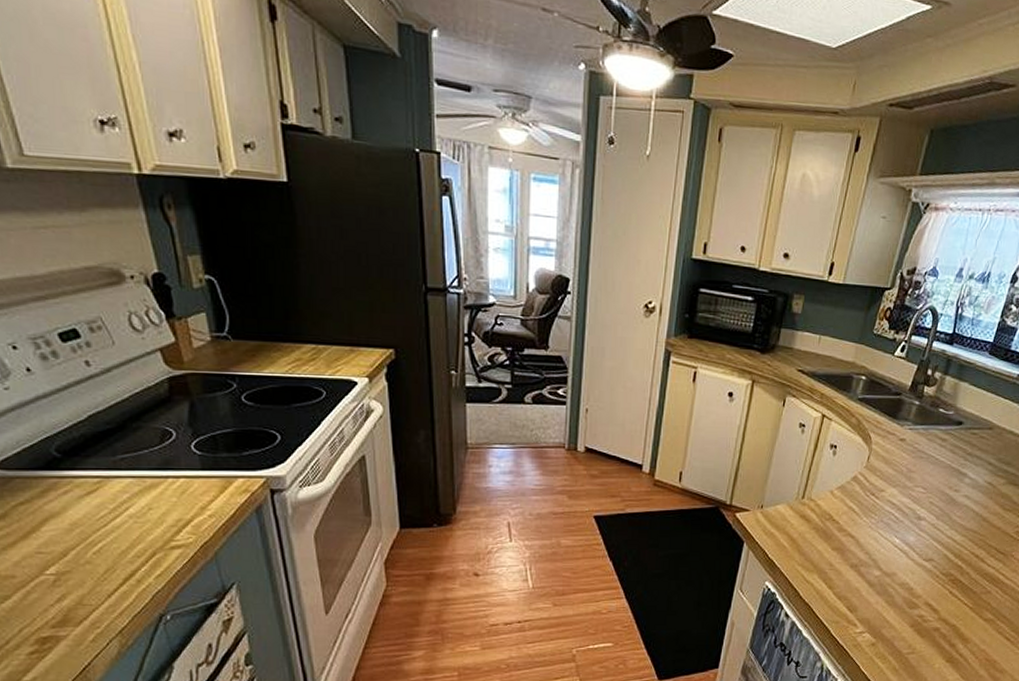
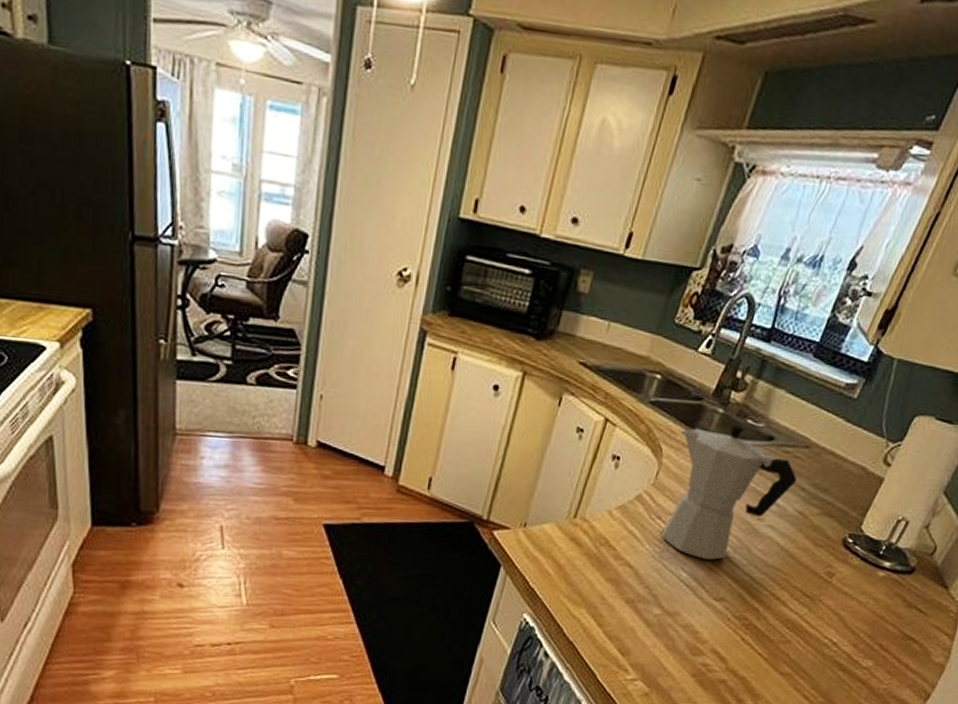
moka pot: none [876,413,985,527] -> present [661,424,797,560]

